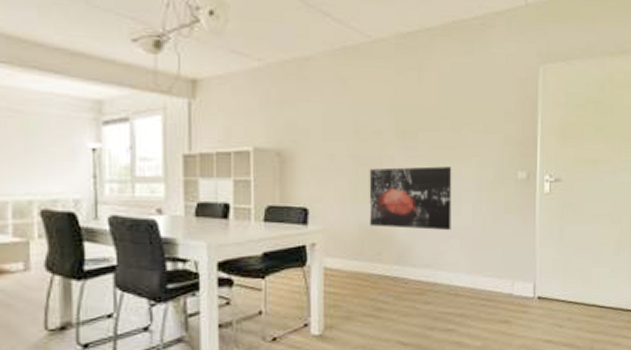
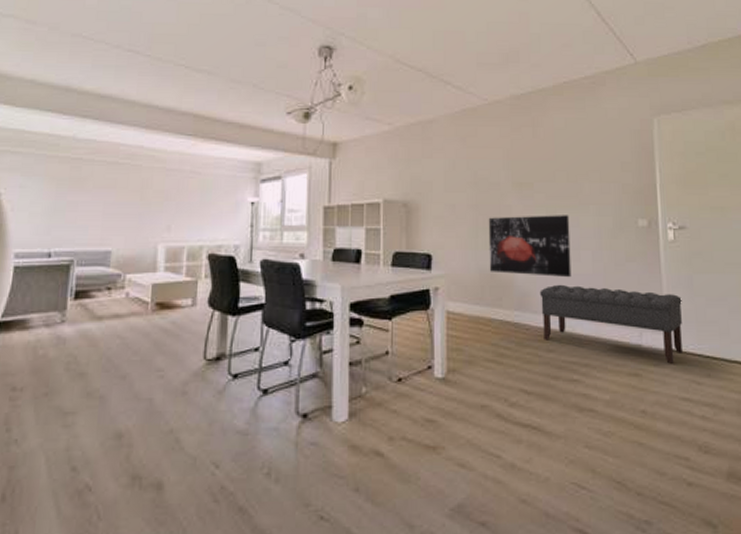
bench: none [419,237,552,310] -> present [539,284,682,364]

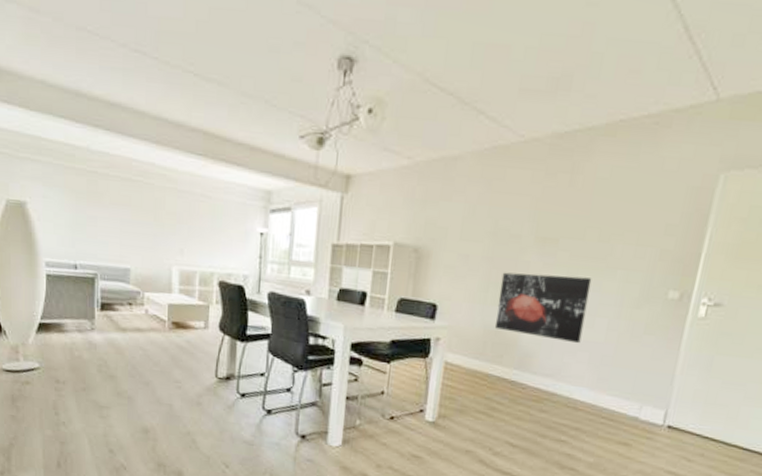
bench: present [539,284,682,364] -> none [538,348,696,439]

